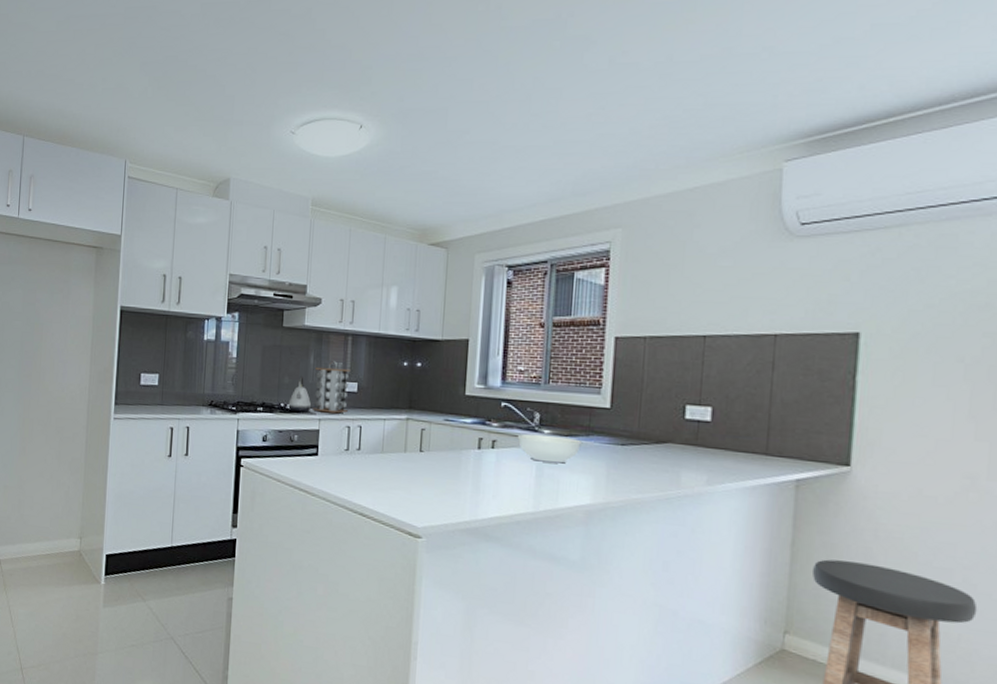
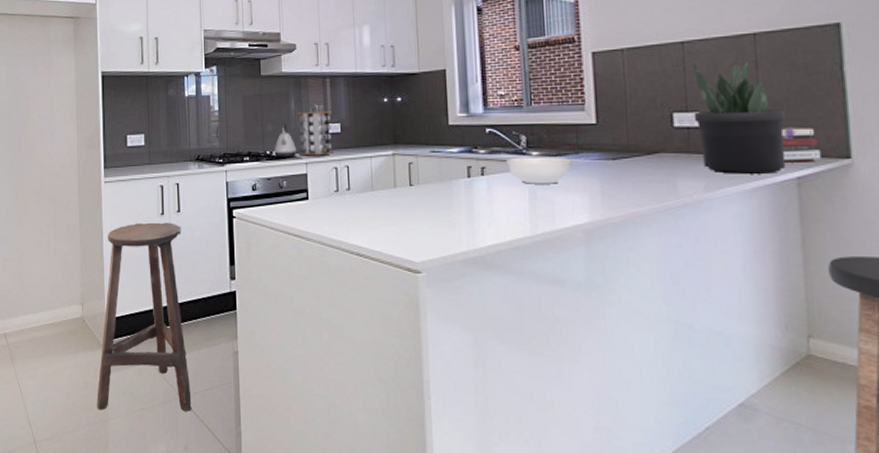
bar stool: none [87,463,187,652] -> present [97,222,192,411]
planter: none [705,358,795,474] -> present [692,61,787,174]
books: none [786,429,822,466] -> present [780,126,821,163]

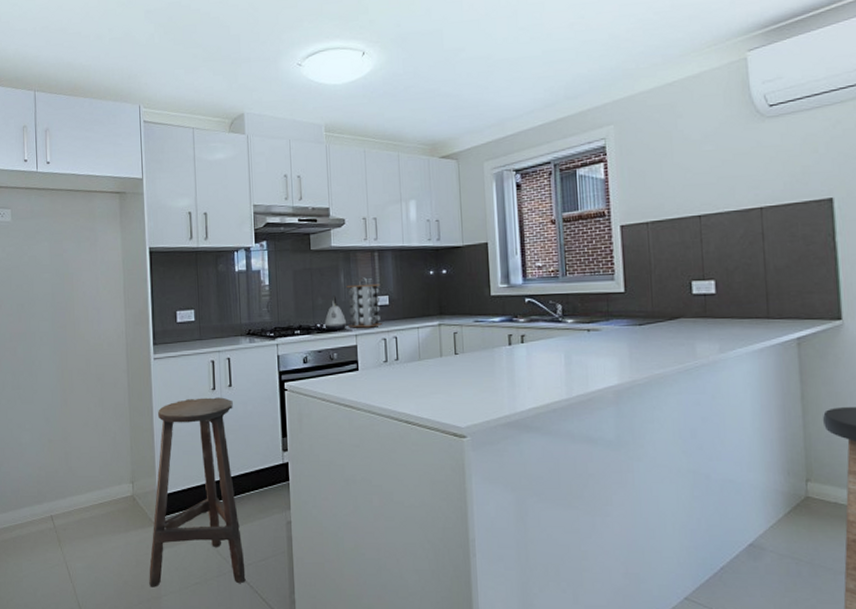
bowl: present [506,156,572,184] -> none [543,324,603,350]
planter: present [692,61,787,174] -> none [708,233,788,336]
books: present [780,126,821,163] -> none [783,292,817,325]

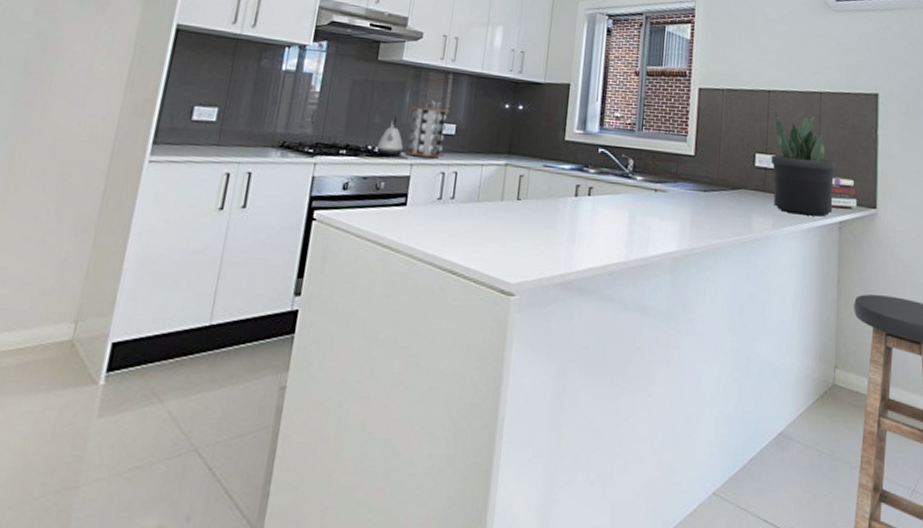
bar stool: present [149,397,246,587] -> none [64,217,243,473]
planter: none [708,233,788,336] -> present [771,111,837,217]
books: none [783,292,817,325] -> present [831,176,857,209]

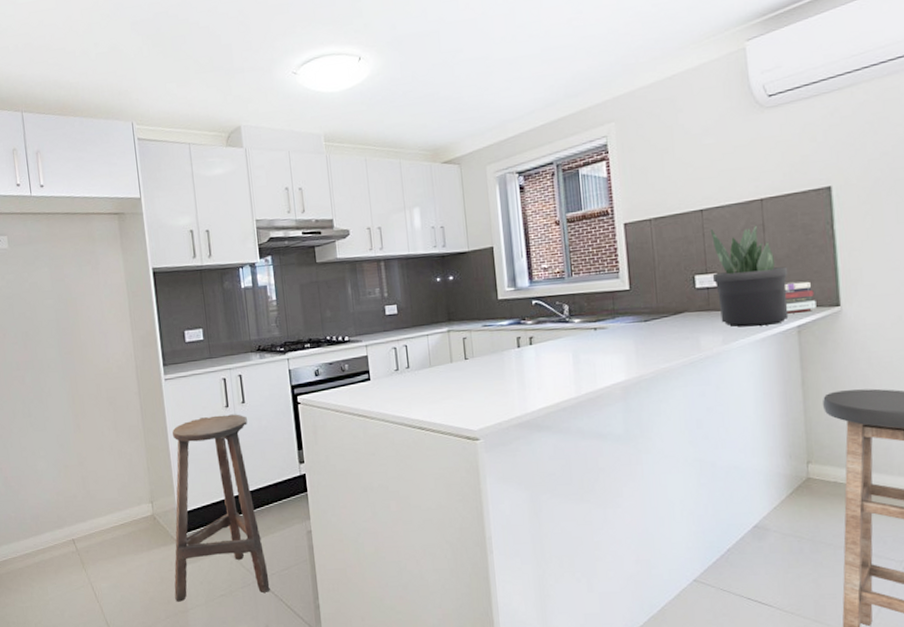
bar stool: none [64,217,243,473] -> present [172,414,270,602]
kettle: present [376,114,404,157] -> none [334,306,357,342]
spice rack: present [405,100,449,158] -> none [353,288,392,339]

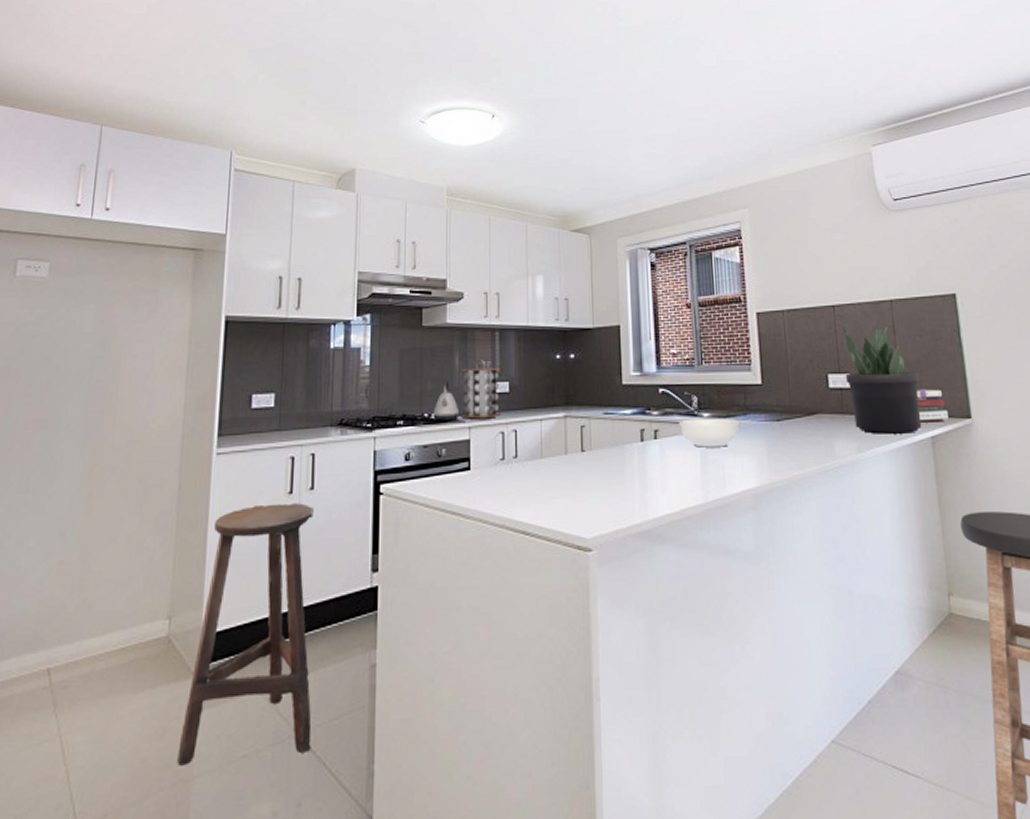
kettle: none [334,306,357,342] -> present [433,379,460,421]
spice rack: none [353,288,392,339] -> present [460,360,500,419]
bowl: none [551,322,609,350] -> present [678,418,740,448]

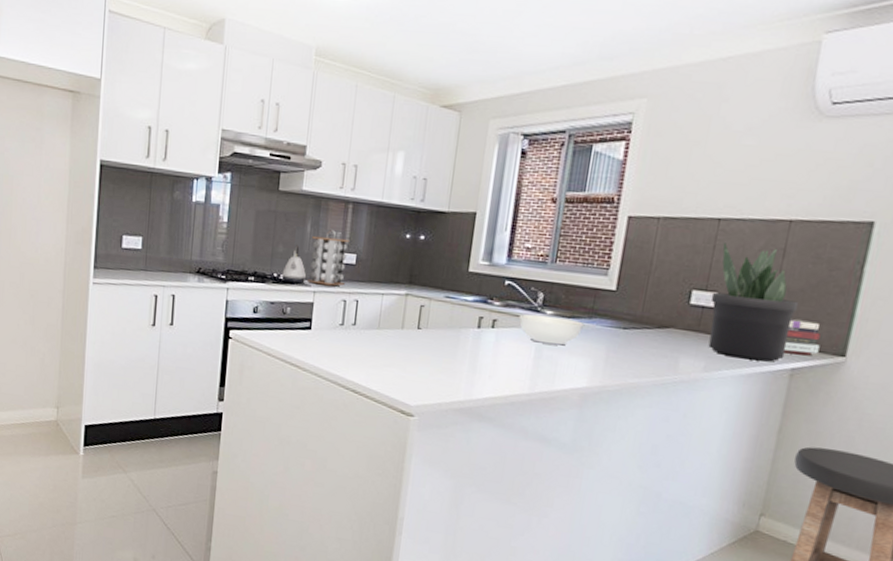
bar stool: present [177,503,314,766] -> none [65,331,172,523]

